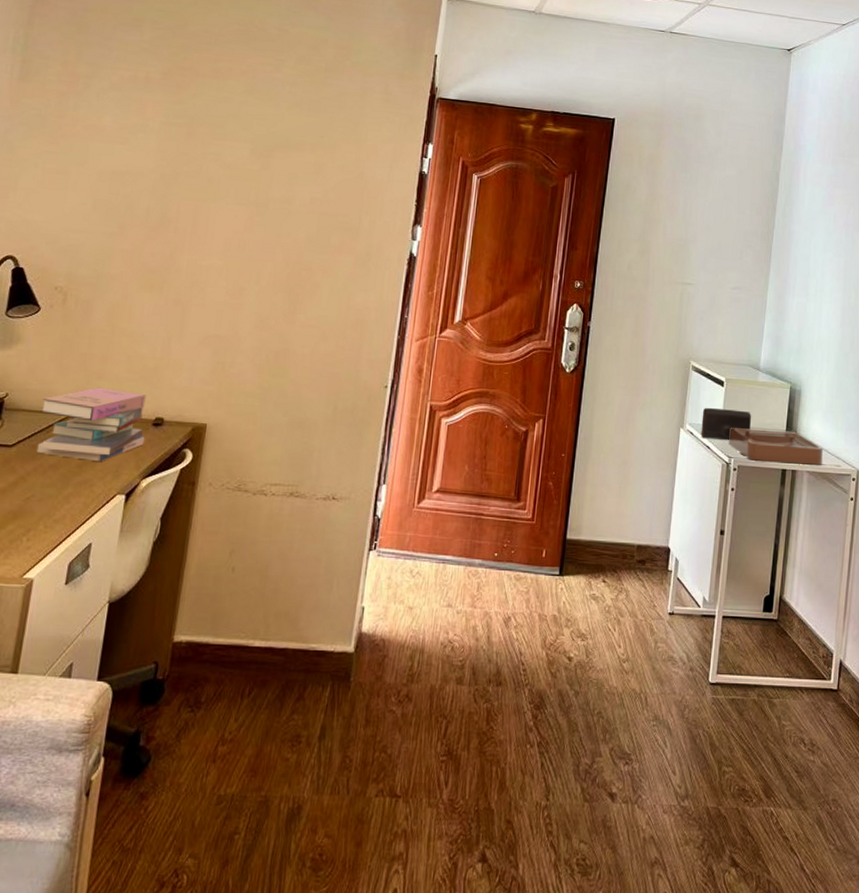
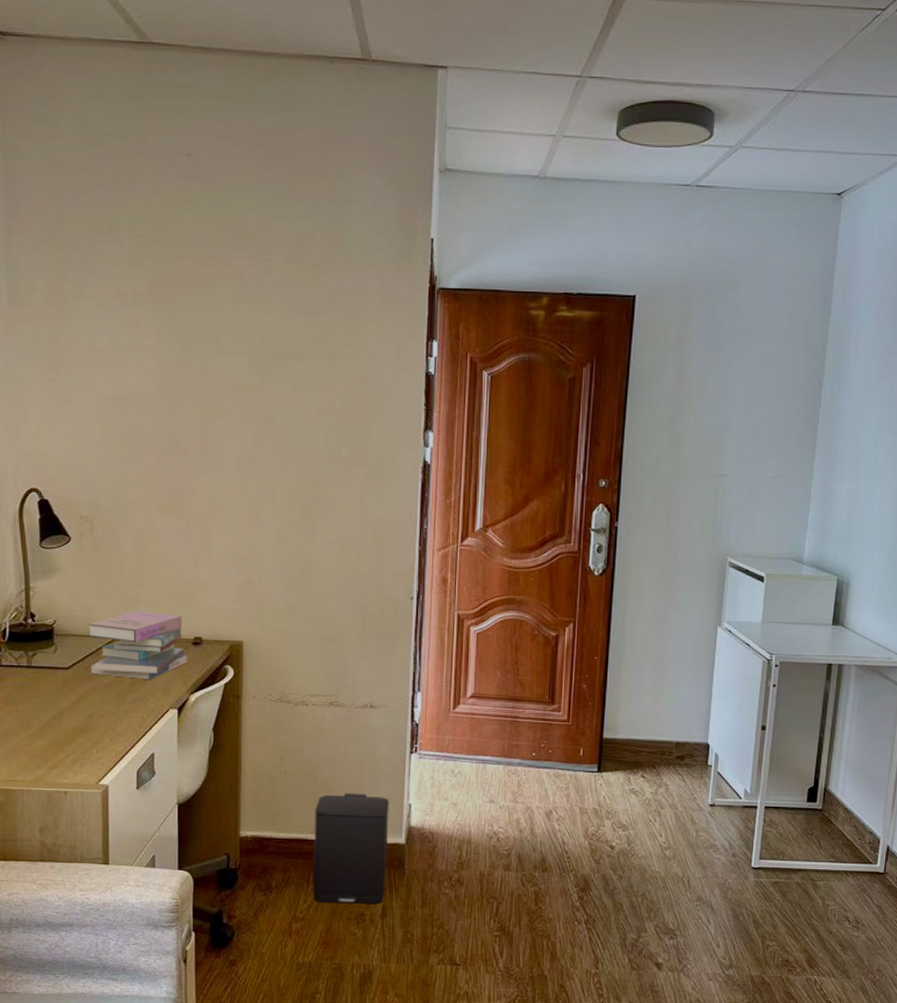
pedal bin: none [246,593,341,724] -> present [313,793,389,905]
wallet: present [701,407,751,441] -> none [739,604,794,637]
decorative tray: present [729,427,824,465] -> none [770,623,874,658]

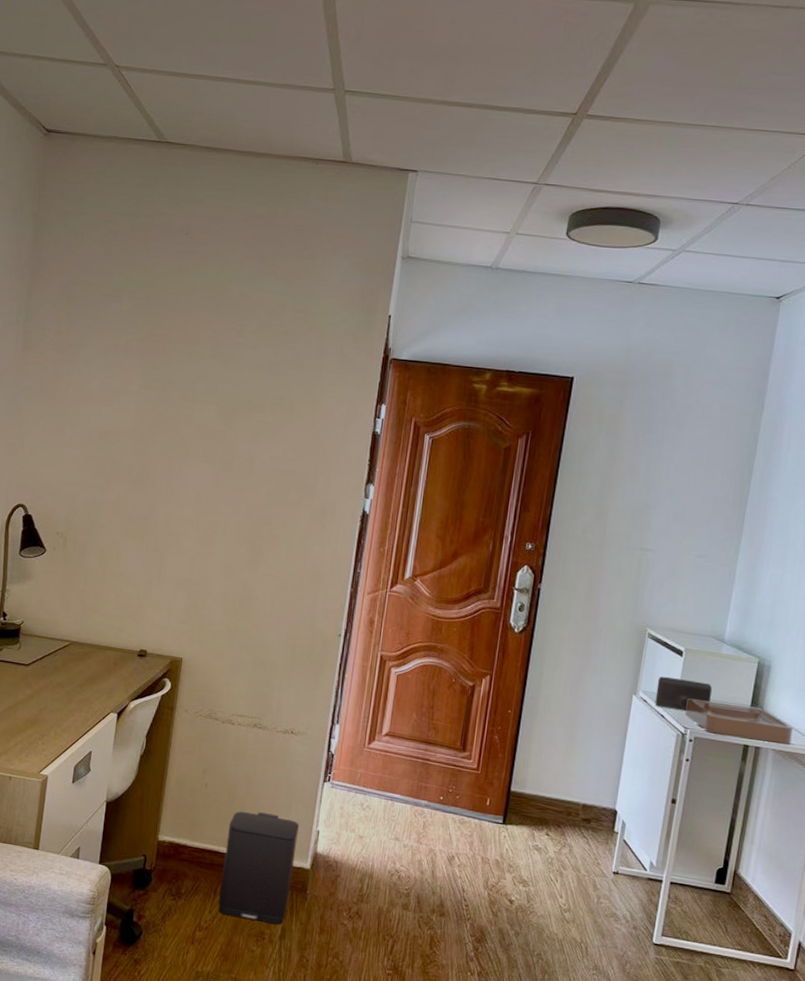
books: present [88,611,187,680] -> none [47,620,132,684]
wallet: none [739,604,794,637] -> present [655,676,712,712]
decorative tray: none [770,623,874,658] -> present [685,698,794,745]

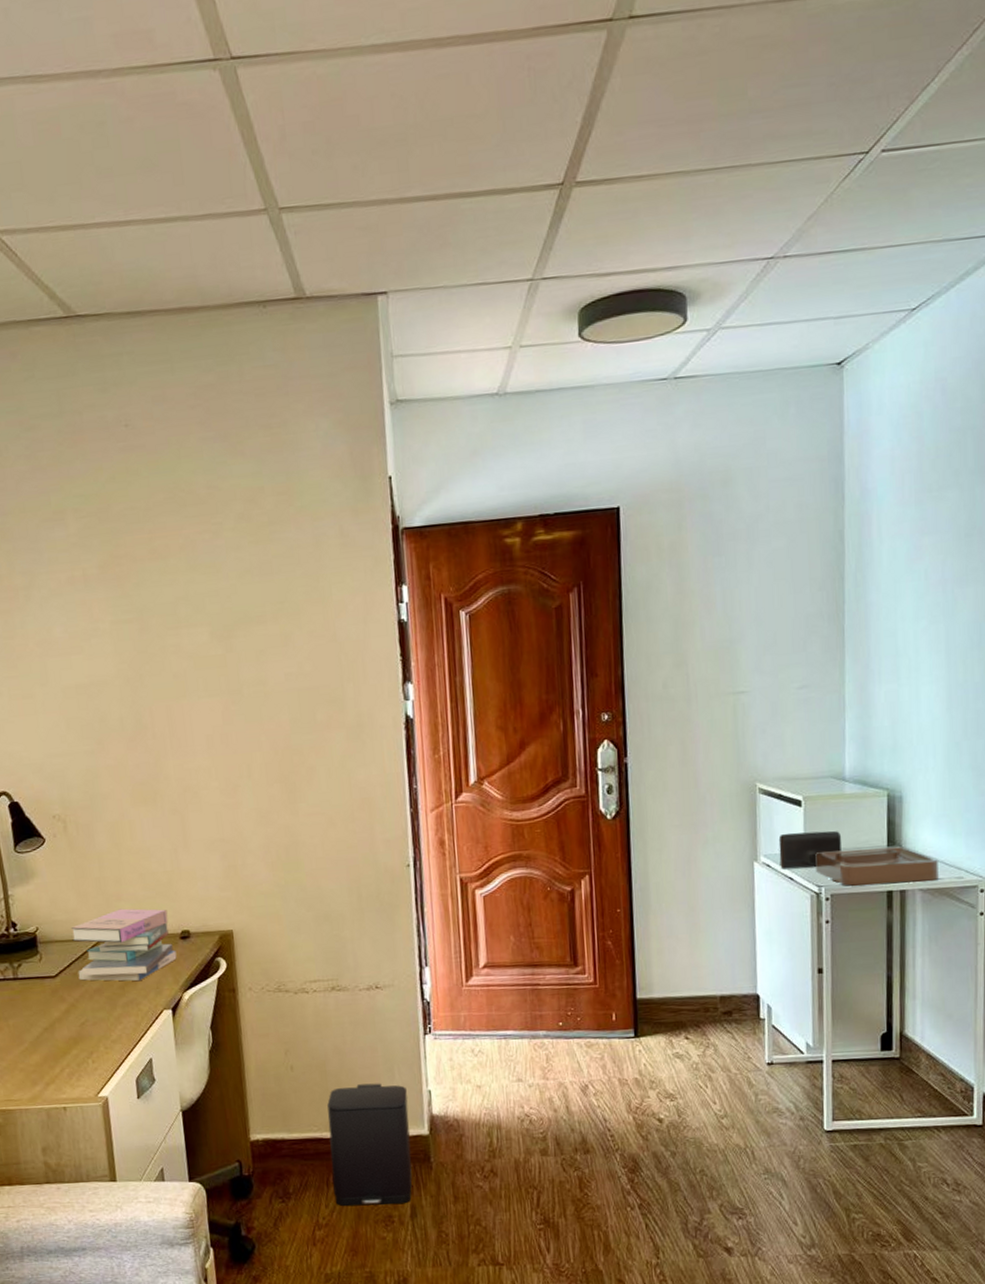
books: none [47,620,132,684] -> present [70,908,177,982]

